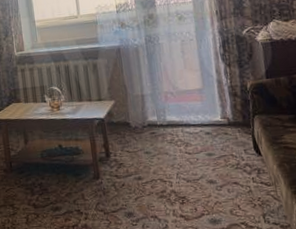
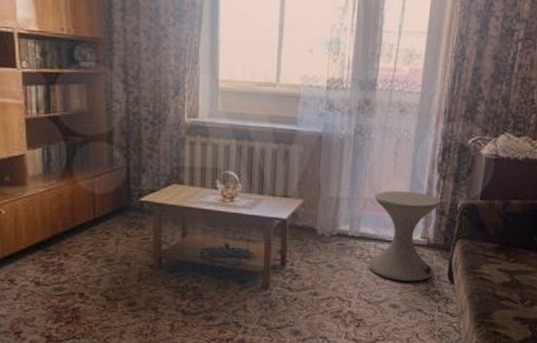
side table: none [173,80,239,159] -> present [368,191,441,281]

